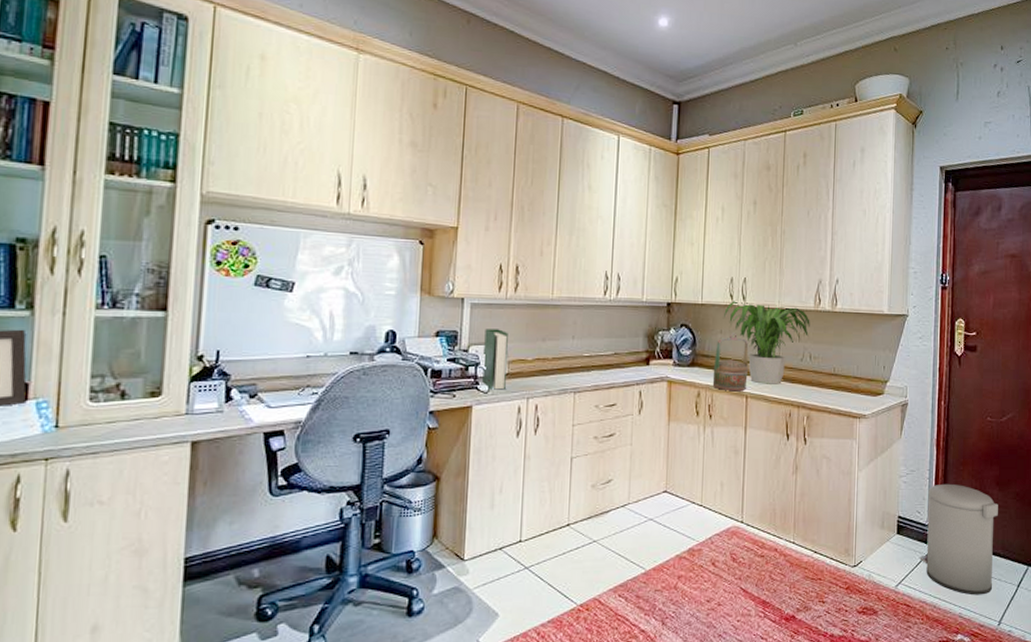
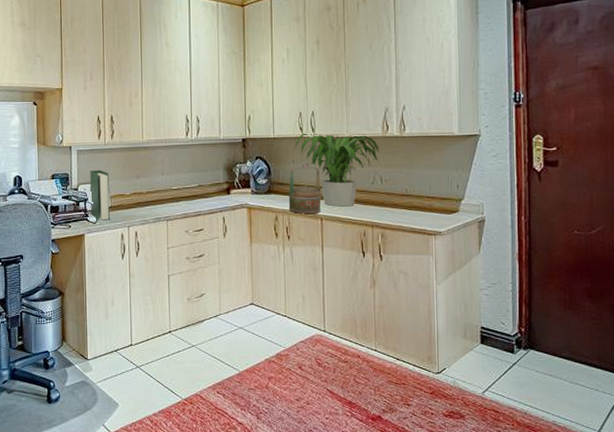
pedal bin: present [919,483,998,595] -> none [506,296,592,404]

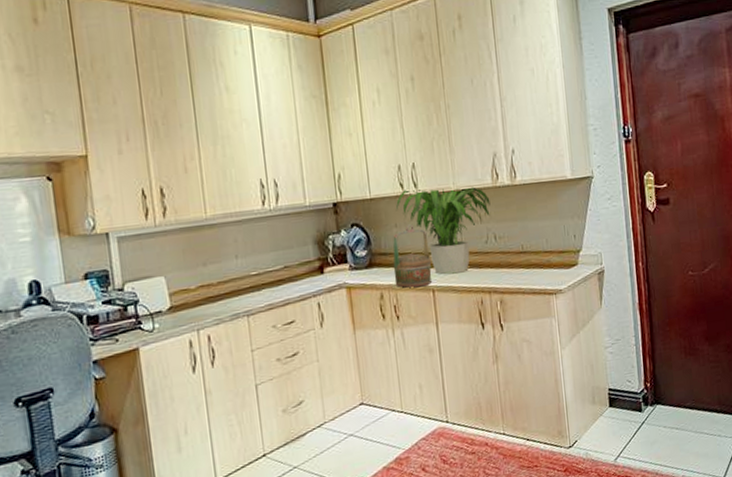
binder: present [90,170,110,221] -> none [138,260,172,328]

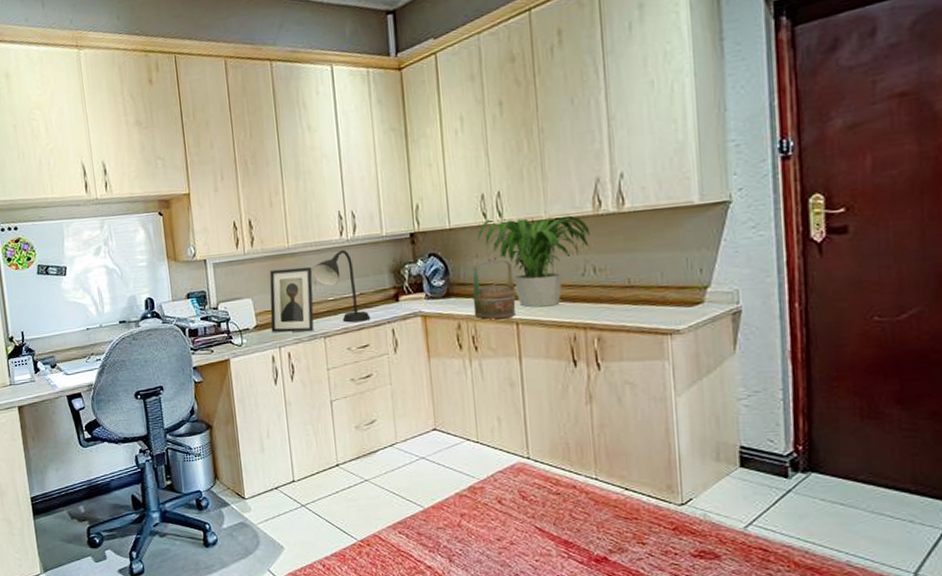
picture frame: none [185,239,237,314] -> present [269,266,314,333]
desk lamp: none [232,220,296,299] -> present [311,250,371,323]

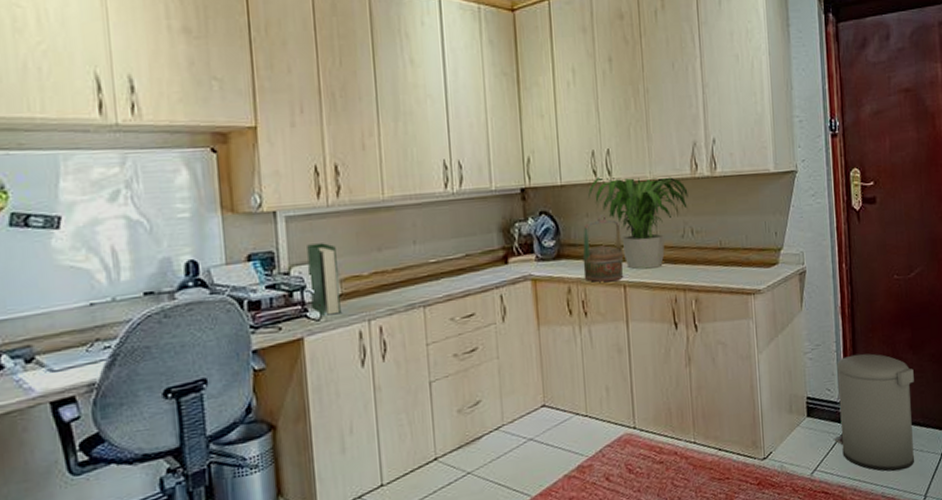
binder: none [230,284,257,343] -> present [307,243,341,316]
picture frame: present [269,266,314,333] -> none [358,222,412,303]
desk lamp: present [311,250,371,323] -> none [410,204,477,289]
pedal bin: none [777,404,902,540] -> present [834,353,914,472]

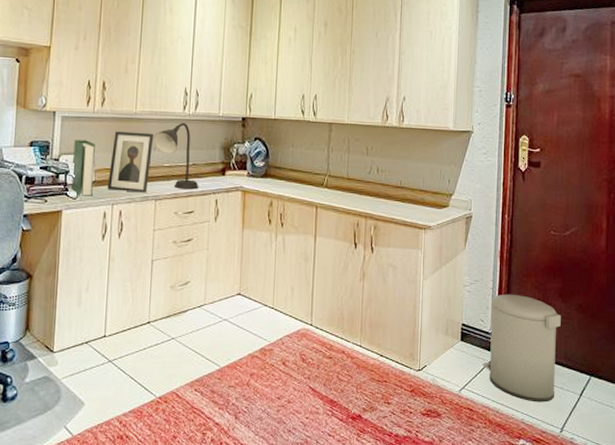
picture frame: none [358,222,412,303] -> present [107,131,154,193]
desk lamp: none [410,204,477,289] -> present [153,123,199,190]
decorative basket: present [582,214,624,282] -> none [284,146,319,202]
potted plant: present [588,177,688,270] -> none [296,116,378,196]

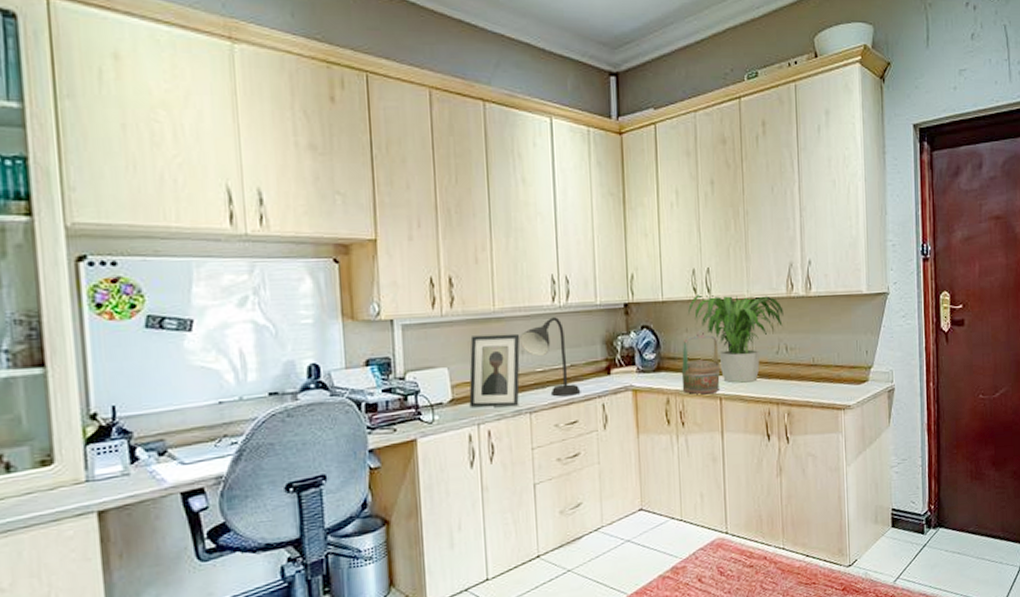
binder: present [71,140,95,196] -> none [421,351,452,419]
decorative basket: none [284,146,319,202] -> present [681,330,720,394]
potted plant: none [296,116,378,196] -> present [688,295,784,383]
pedal bin: present [482,294,561,403] -> none [917,469,996,582]

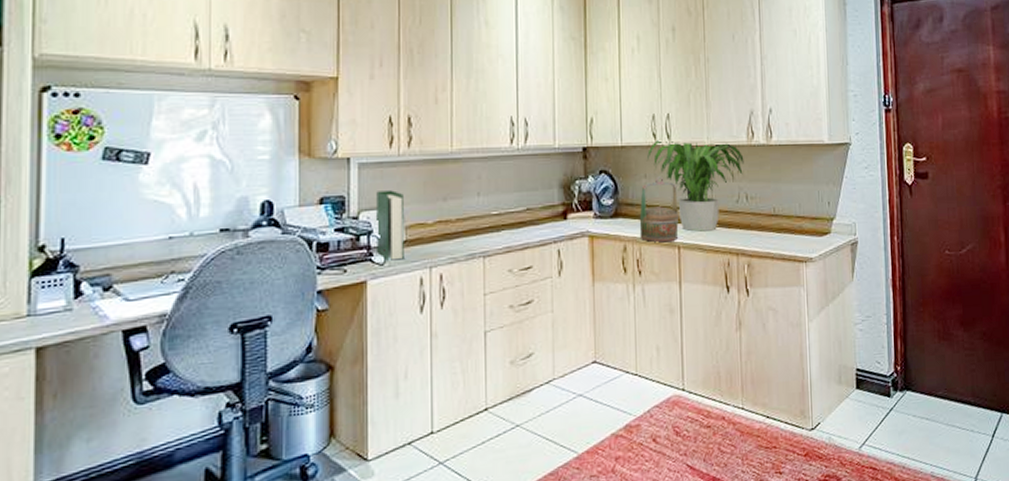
binder: none [421,351,452,419] -> present [376,190,404,261]
picture frame: present [469,333,520,408] -> none [422,175,477,250]
desk lamp: present [519,317,581,397] -> none [475,159,536,241]

